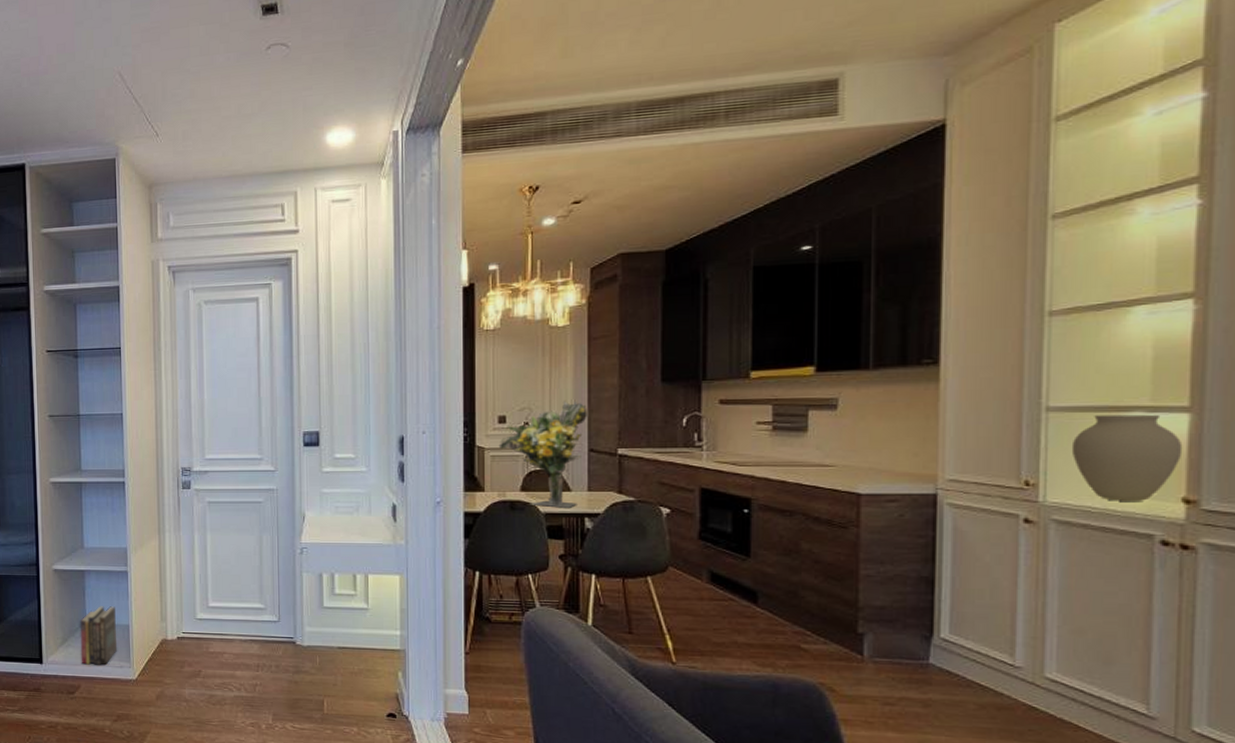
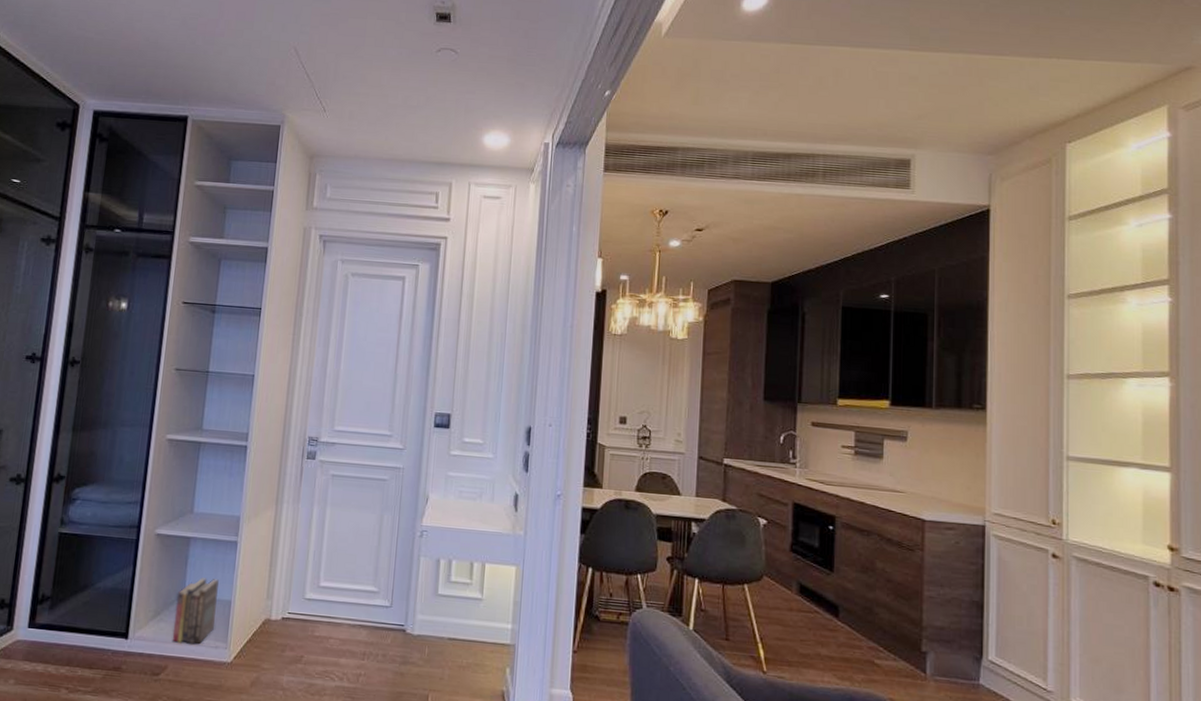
bouquet: present [498,401,587,508] -> none [618,408,699,512]
vase: present [1071,414,1183,501] -> none [1086,467,1167,546]

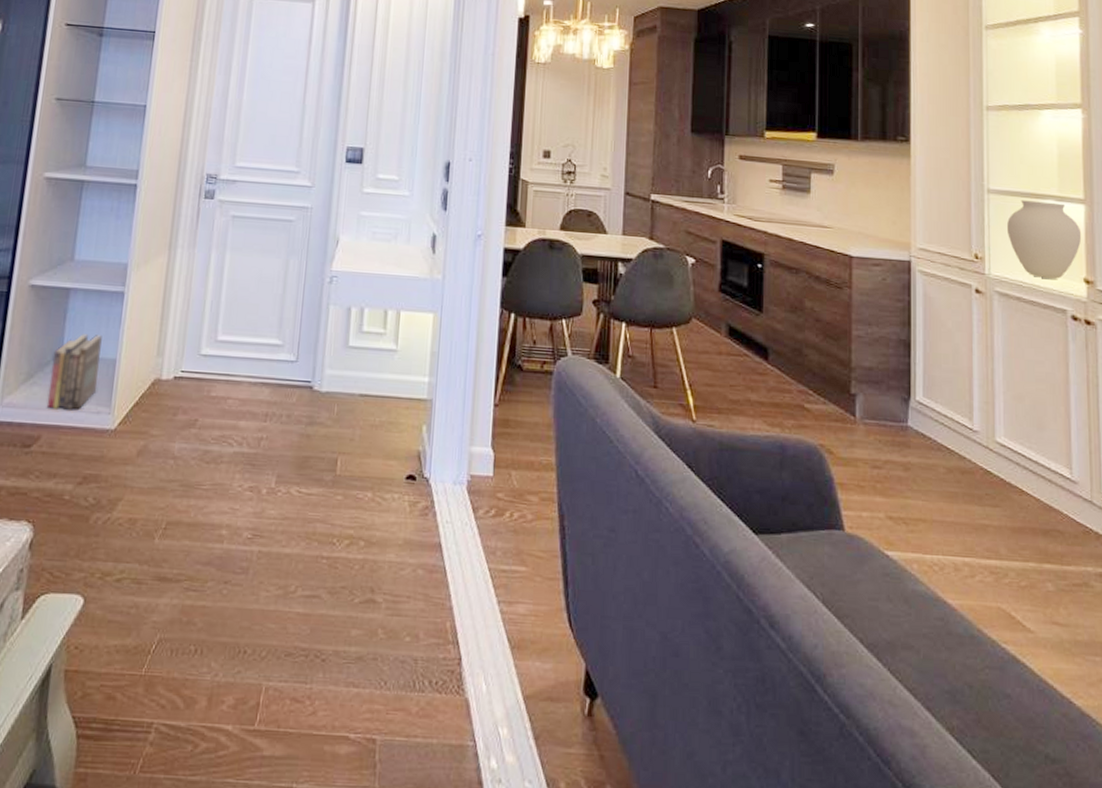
vase: none [1086,467,1167,546] -> present [1006,200,1082,279]

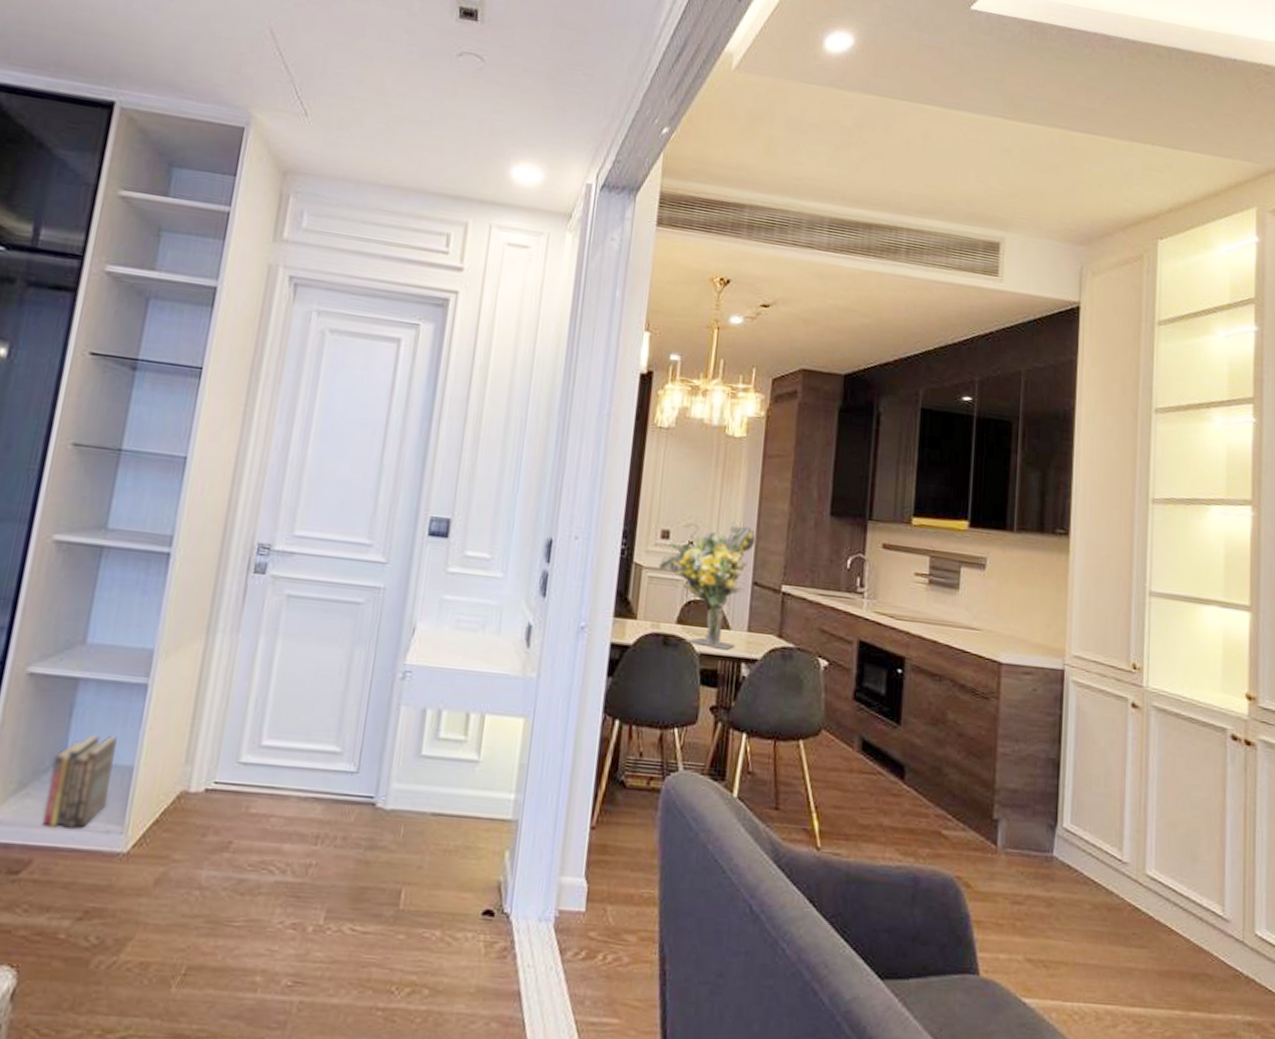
bouquet: none [542,141,625,251] -> present [658,522,756,650]
vase: present [1006,200,1082,279] -> none [1167,605,1246,694]

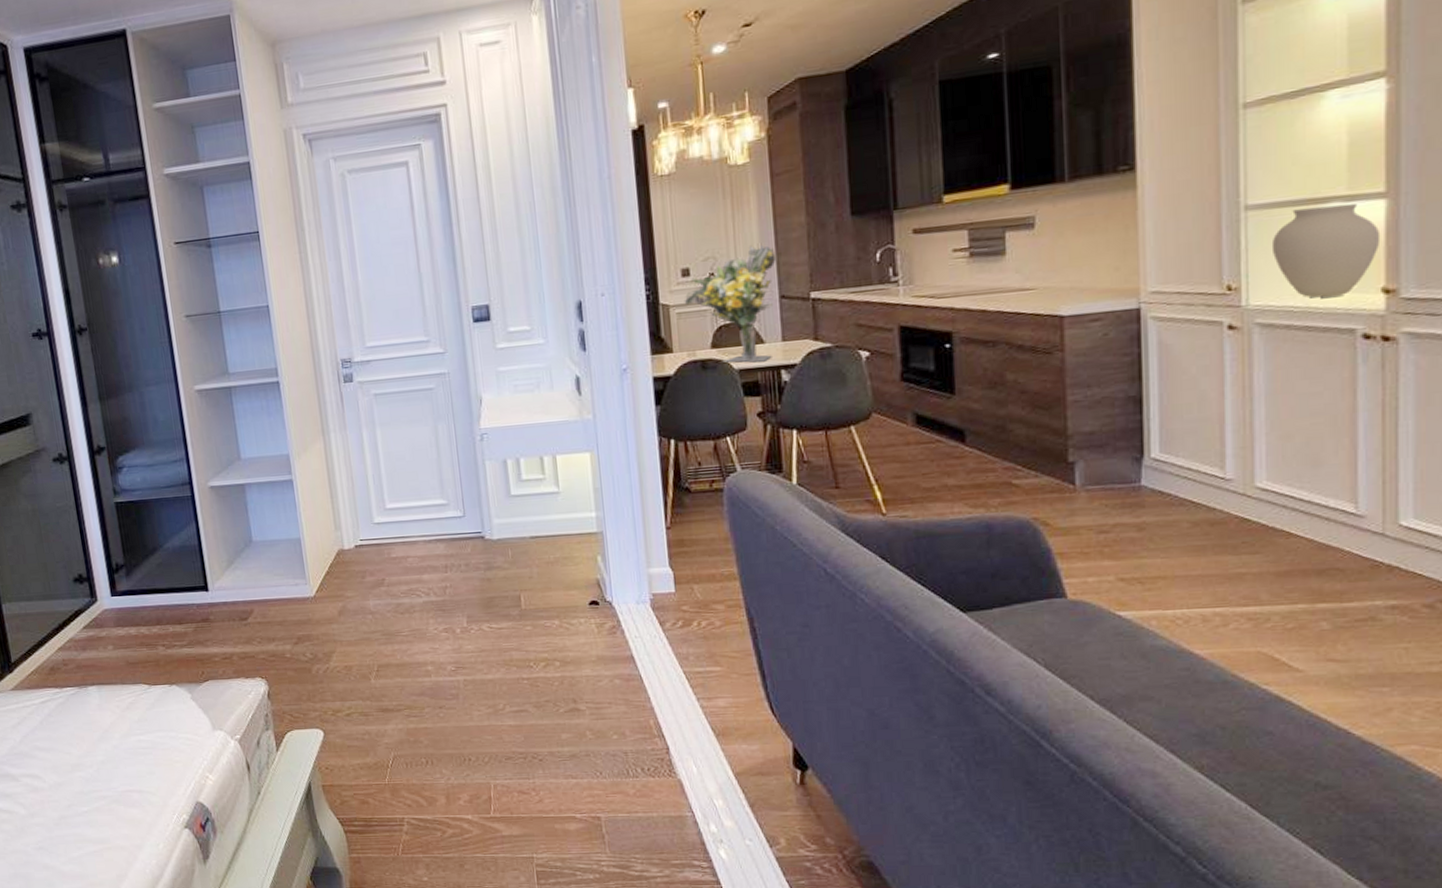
books: present [41,735,117,829] -> none [245,520,290,587]
vase: none [1167,605,1246,694] -> present [1271,203,1381,298]

